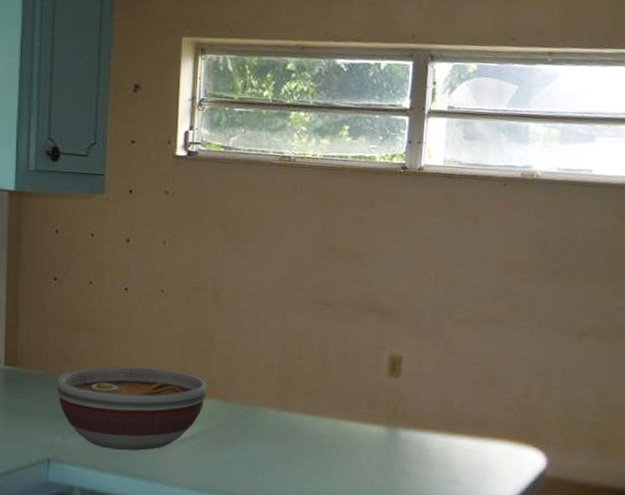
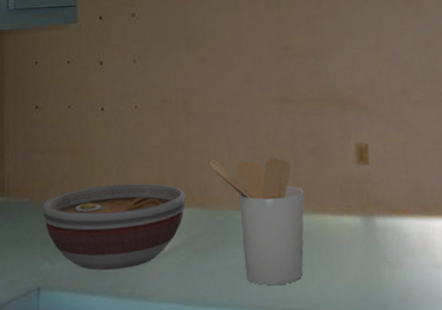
utensil holder: none [234,353,330,483] -> present [208,156,304,286]

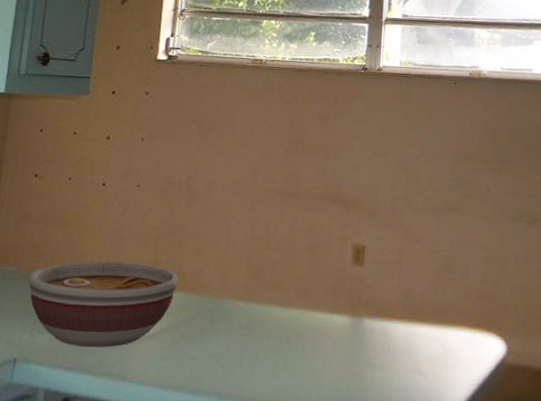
utensil holder: present [208,156,304,286] -> none [205,245,297,378]

